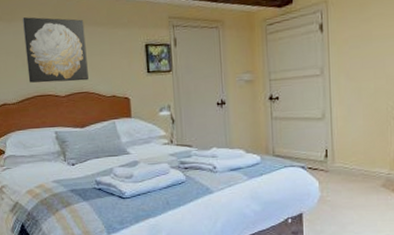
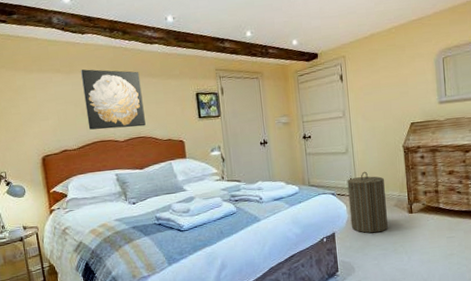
laundry hamper: none [322,142,371,217] -> present [347,171,388,233]

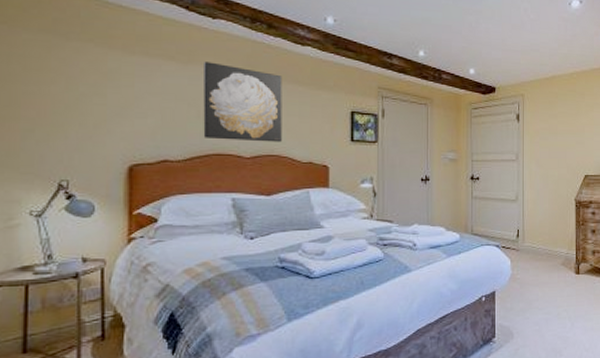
laundry hamper: present [347,171,388,233] -> none [514,223,553,294]

